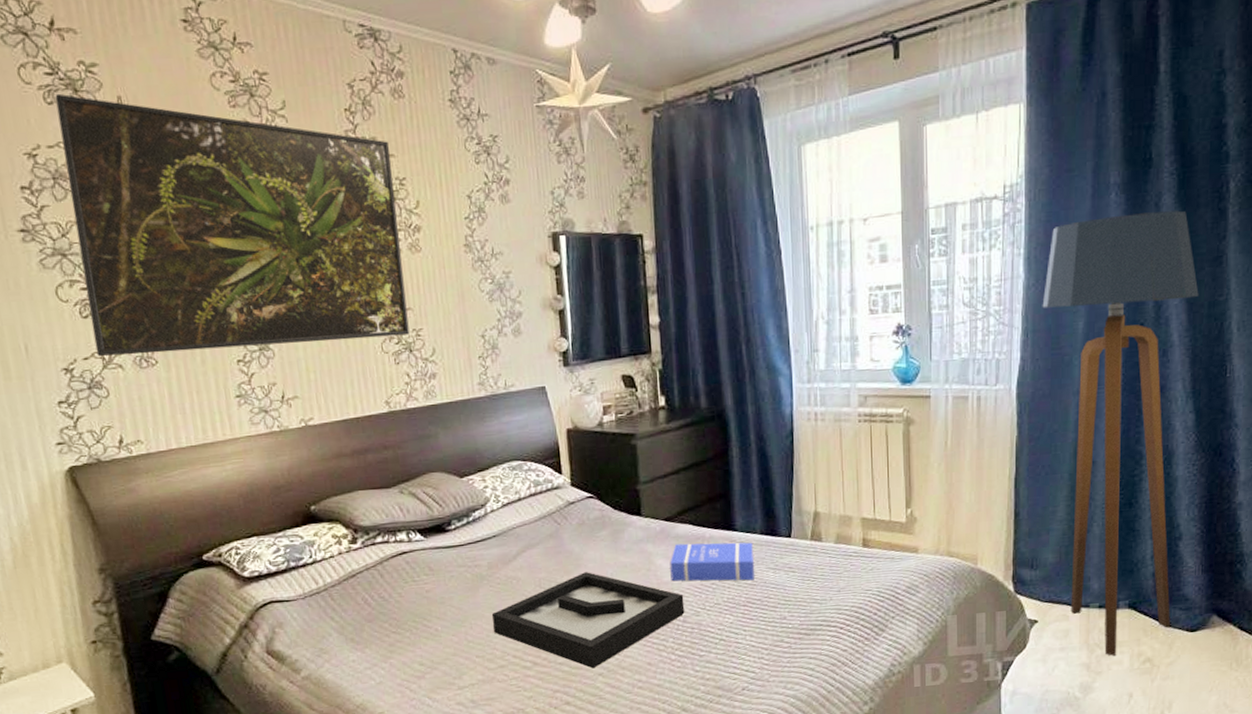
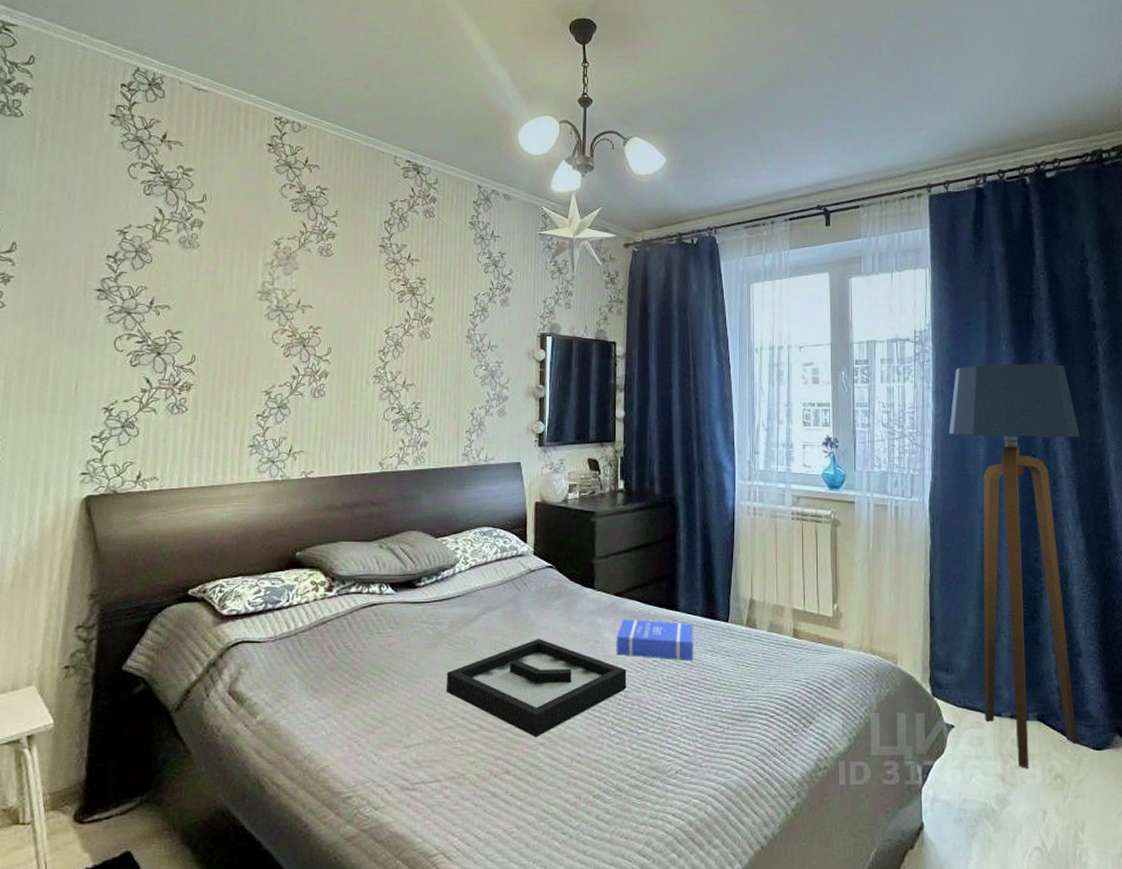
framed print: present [55,93,410,356] -> none [136,188,416,407]

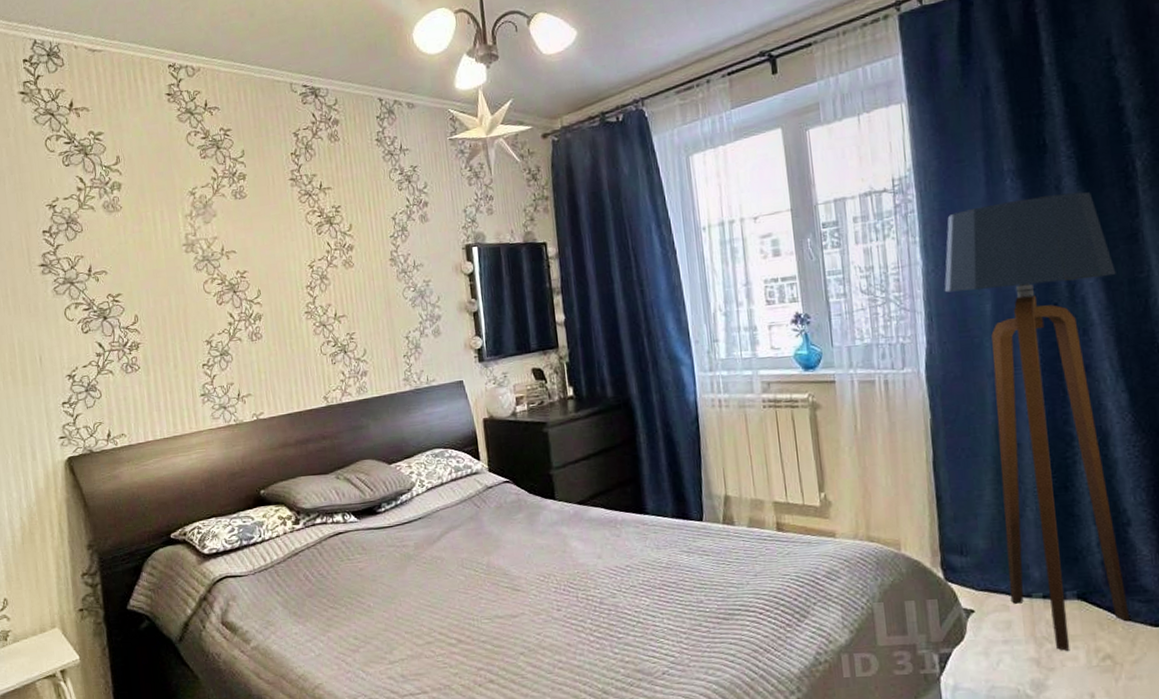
decorative tray: present [447,639,627,737] -> none [419,553,601,648]
book: present [616,619,693,661] -> none [584,525,668,564]

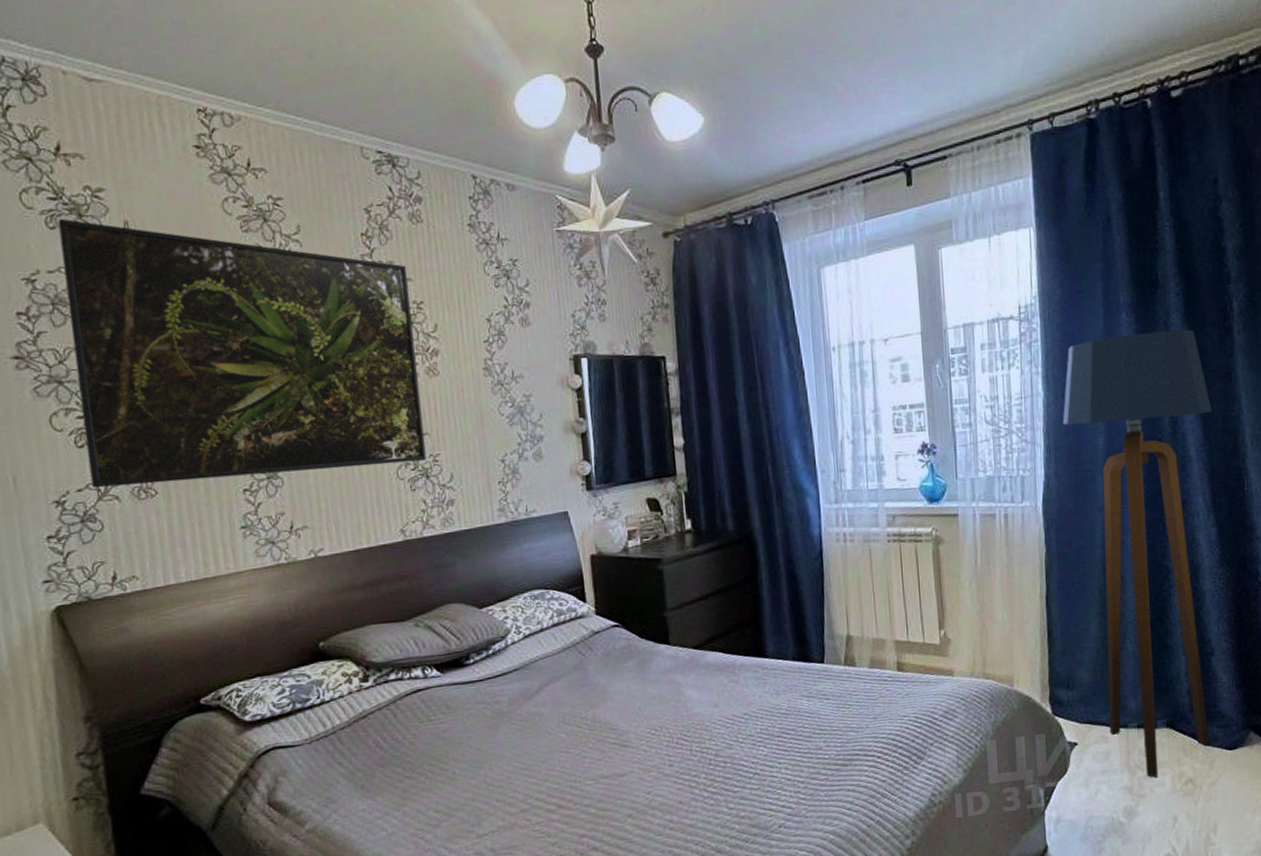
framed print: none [71,157,344,364] -> present [57,218,427,488]

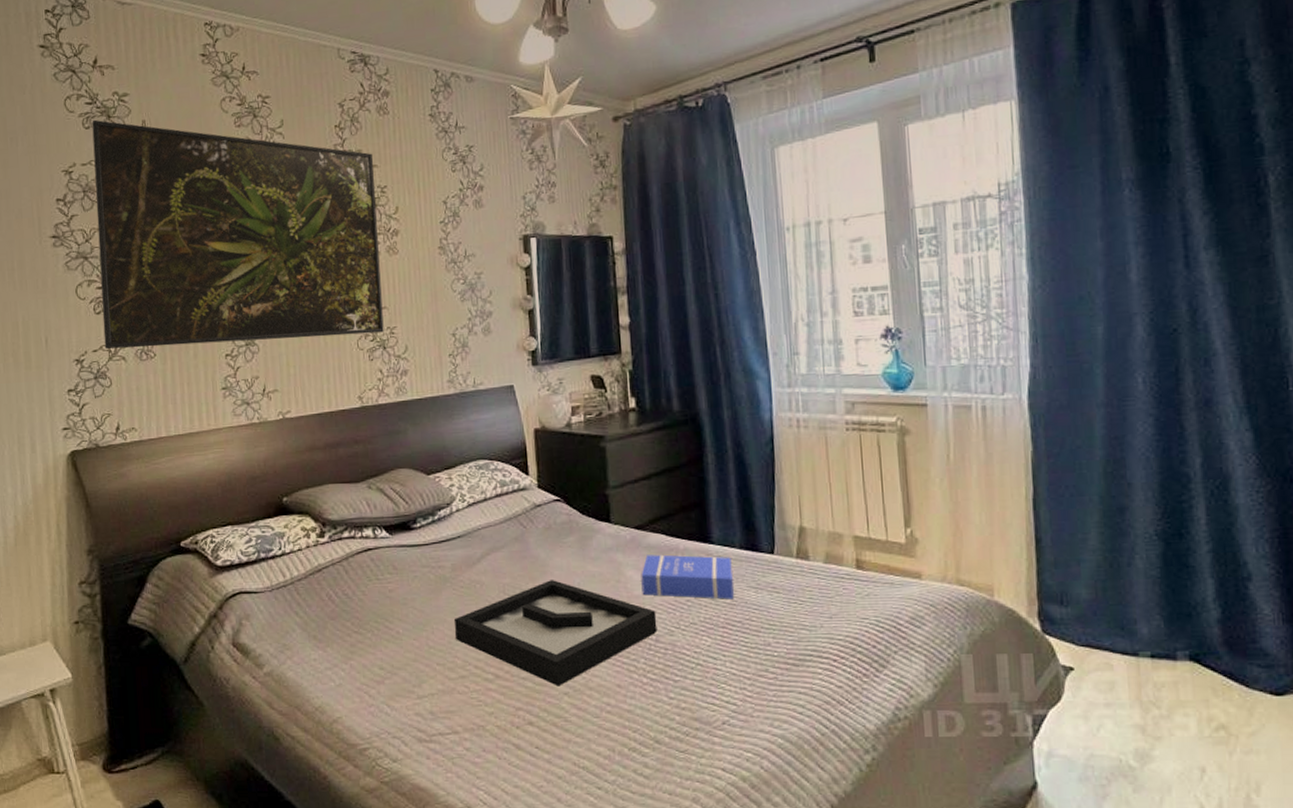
decorative tray: none [514,705,717,810] -> present [455,580,658,687]
book: none [700,669,788,713] -> present [641,554,734,600]
floor lamp: present [1062,329,1212,778] -> none [1051,206,1247,718]

